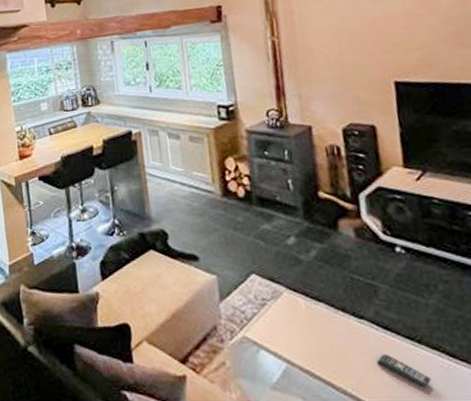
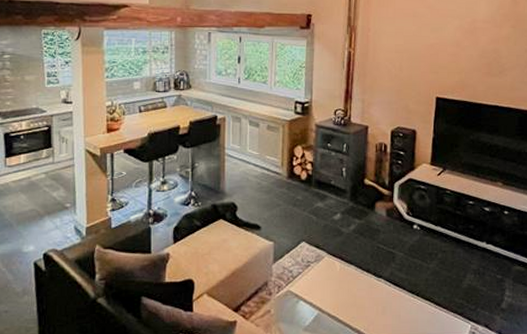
remote control: present [377,354,431,388] -> none [385,304,420,328]

